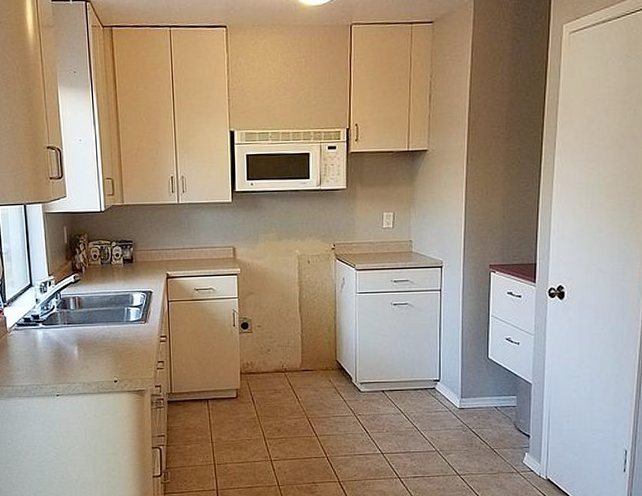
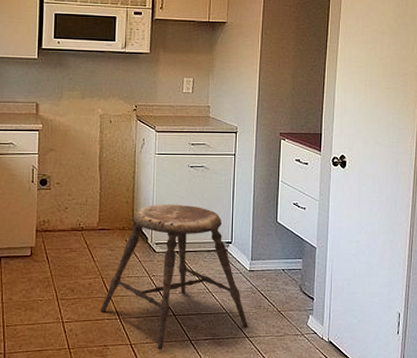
stool: none [307,343,459,488] -> present [100,204,248,351]

